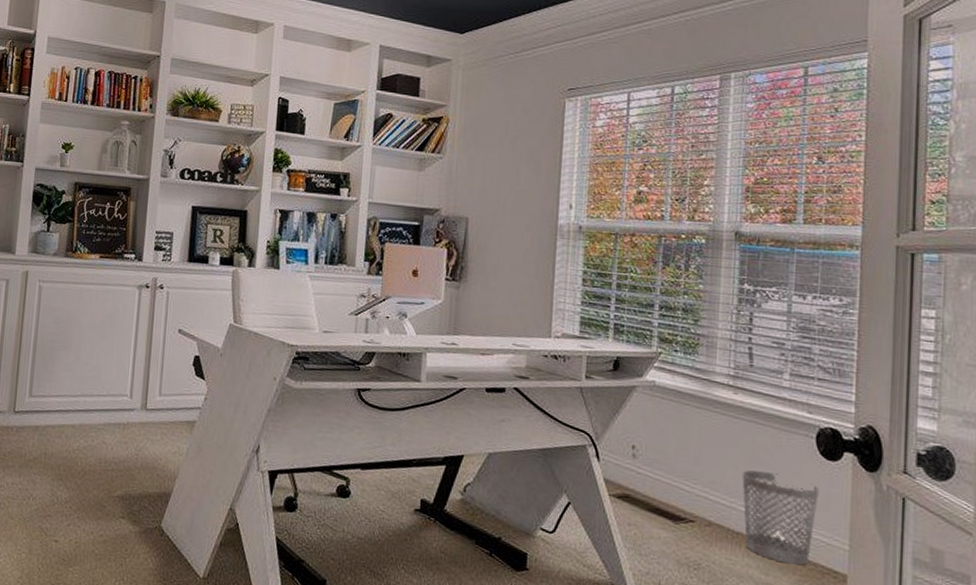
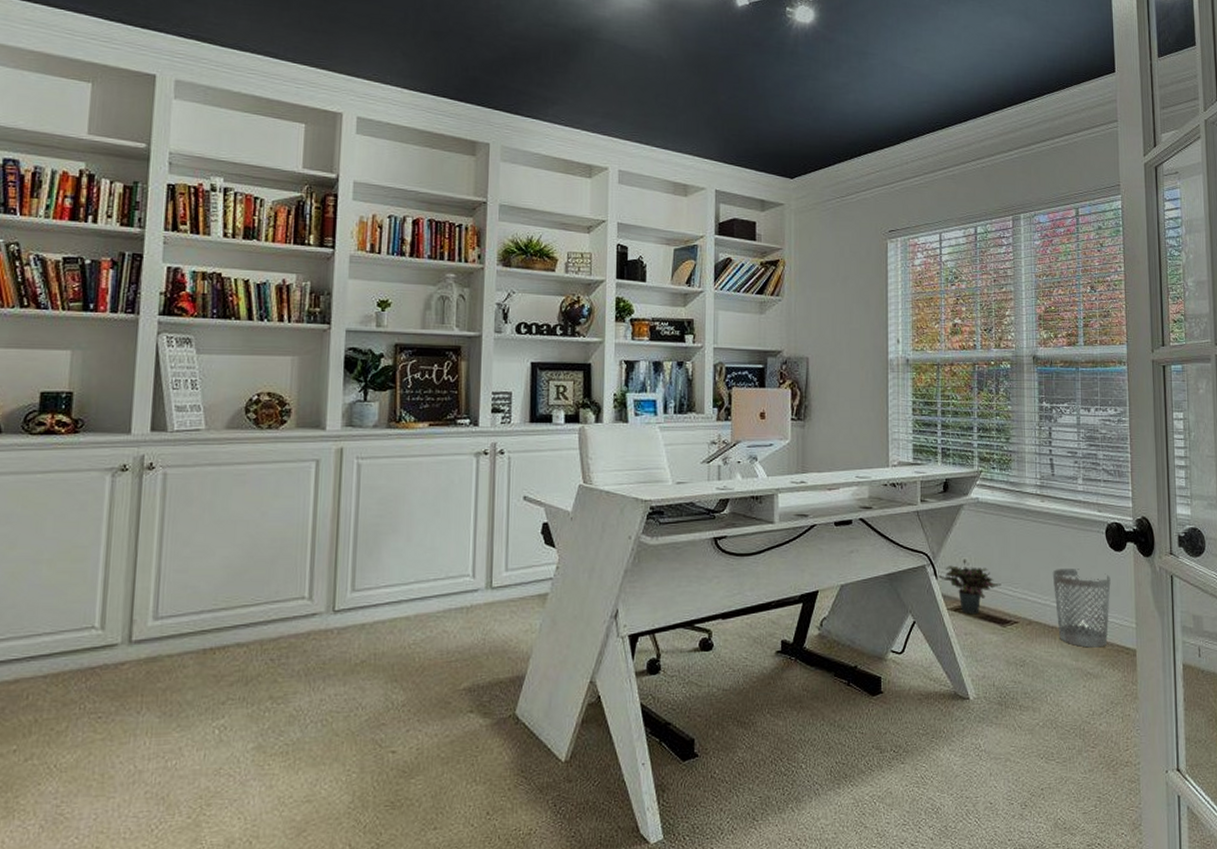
potted plant: none [602,449,677,506] -> present [939,565,1001,615]

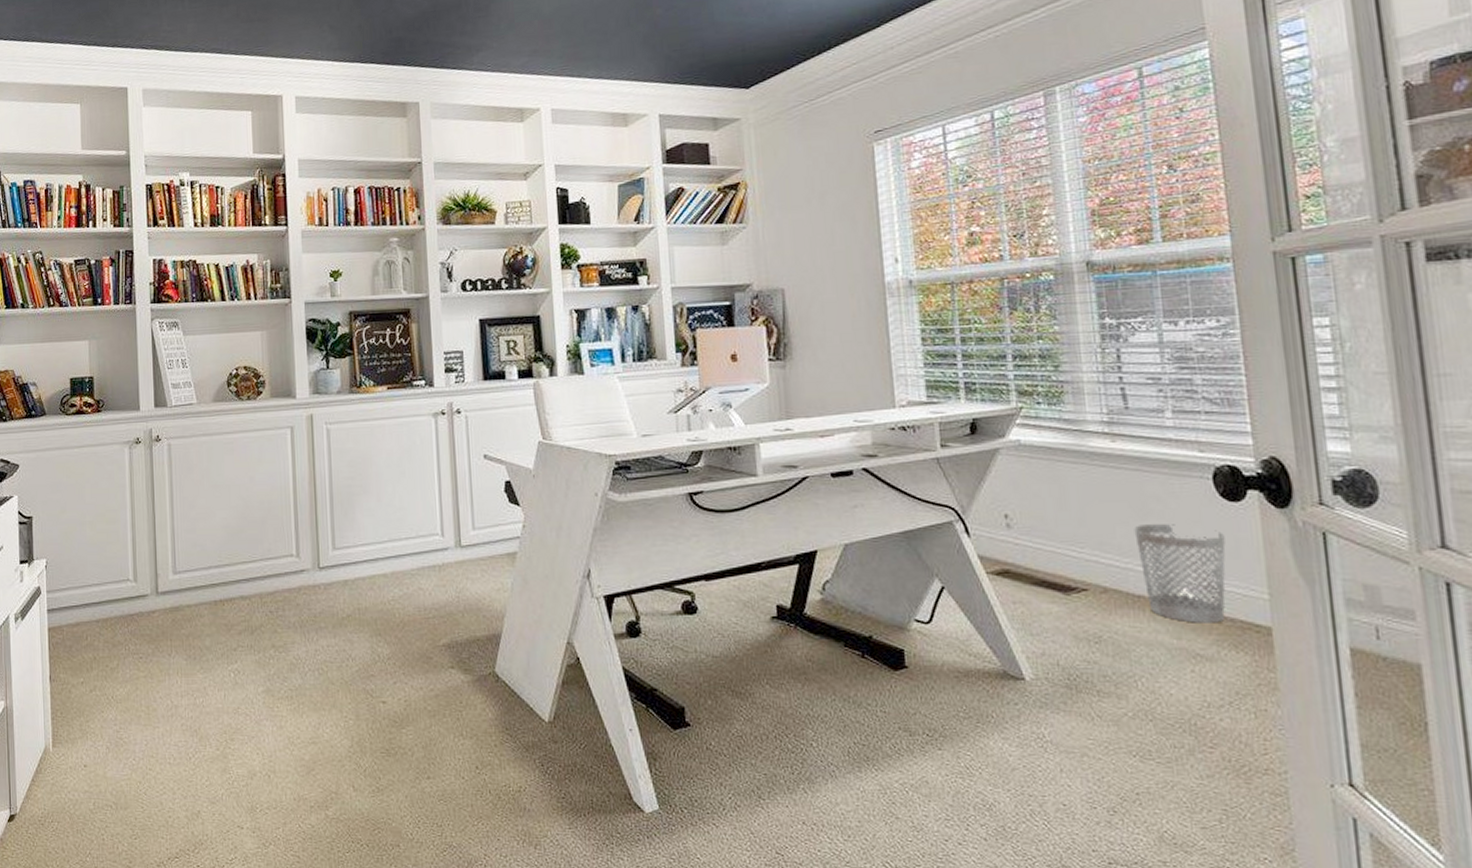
potted plant: present [939,565,1001,615] -> none [972,521,1060,580]

